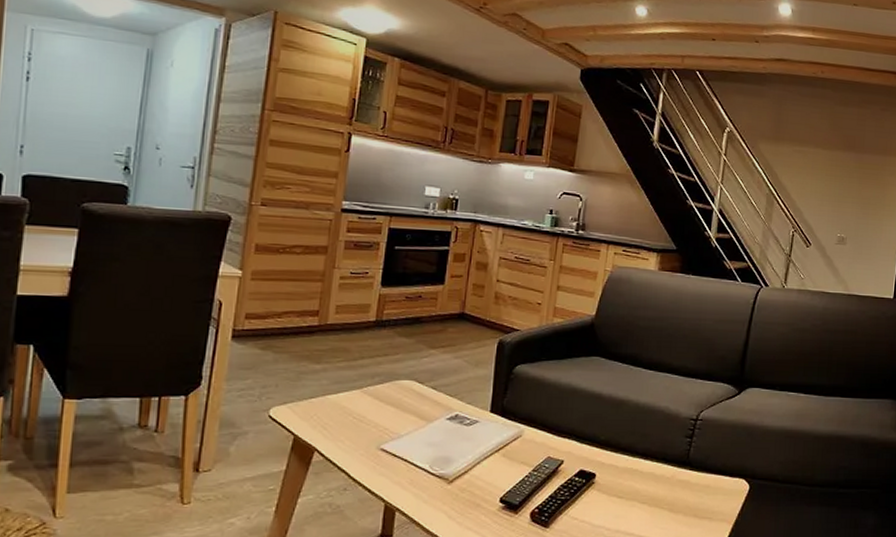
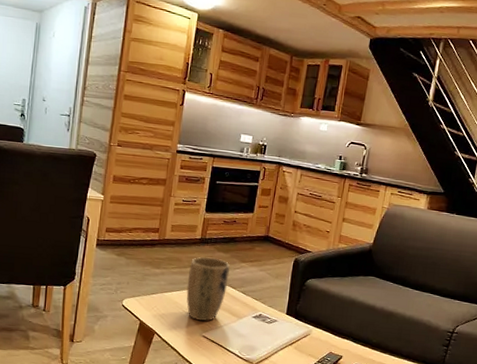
plant pot: none [357,344,416,430] -> present [186,257,231,322]

